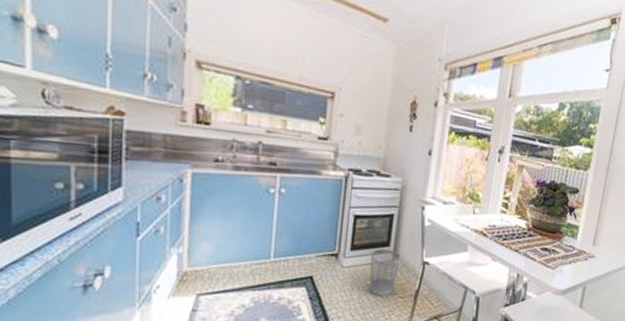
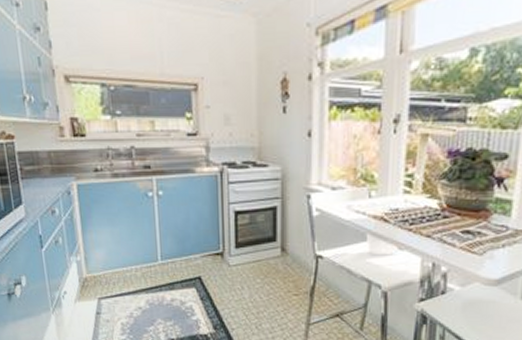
wastebasket: present [369,249,401,297] -> none [257,245,290,295]

